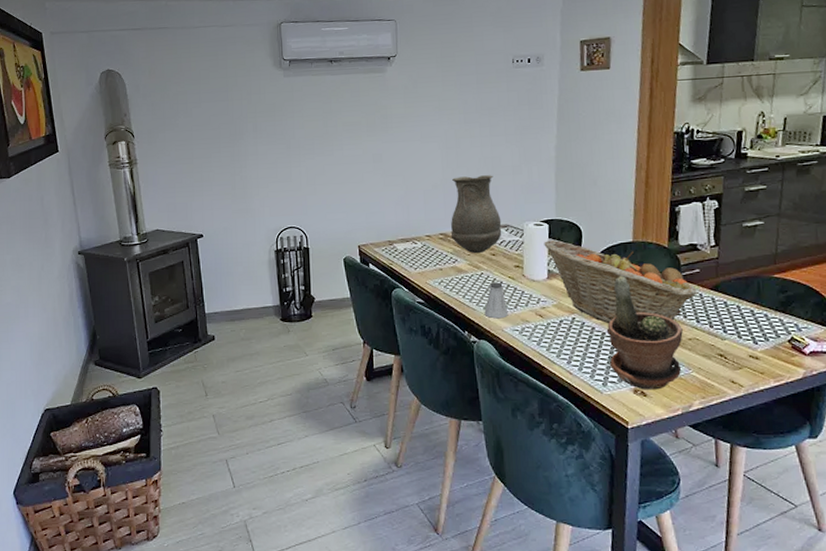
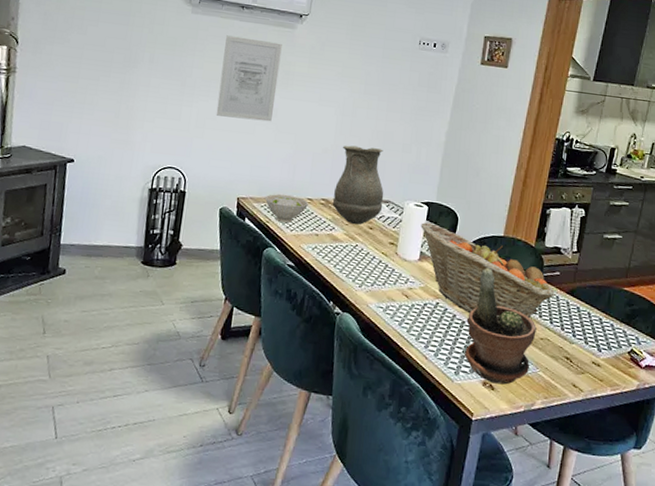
wall art: none [320,89,378,171] -> present [216,35,282,122]
bowl: none [384,235,427,263] -> present [264,194,308,224]
saltshaker: present [484,282,509,319] -> none [352,256,376,294]

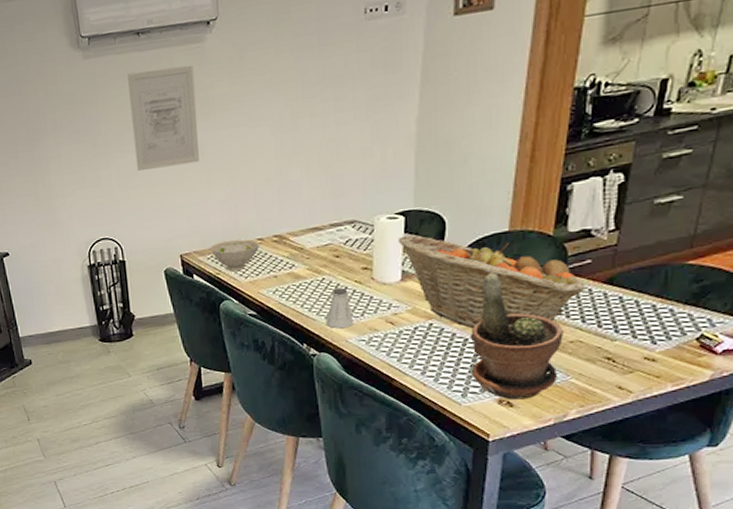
vase: present [332,145,384,225] -> none [286,161,348,257]
saltshaker: none [352,256,376,294] -> present [326,287,354,329]

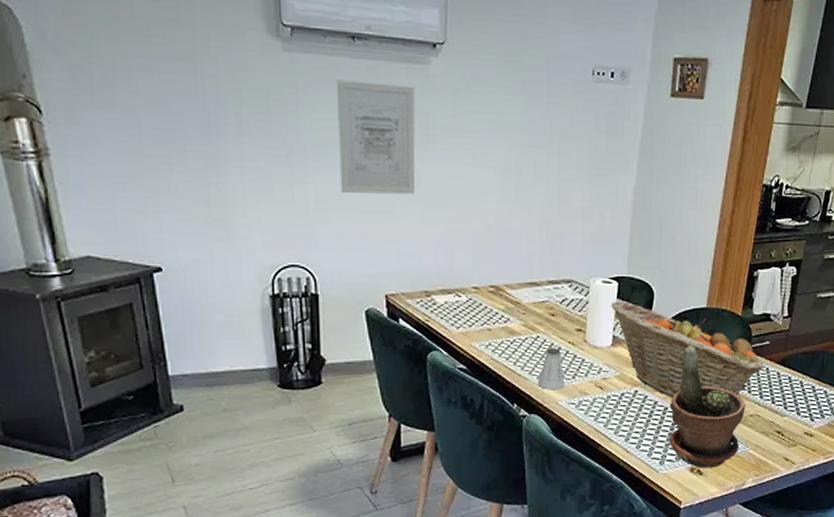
bowl: present [209,239,259,272] -> none [419,286,474,320]

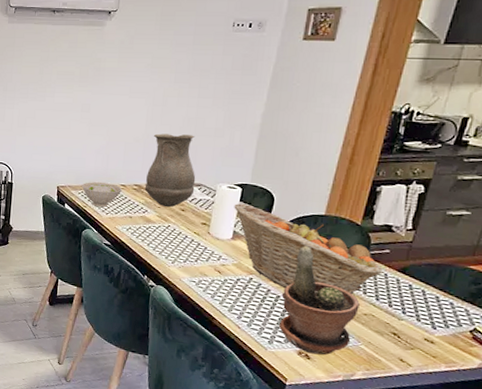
wall art: present [337,80,416,195] -> none [34,40,92,117]
bowl: none [419,286,474,320] -> present [81,182,122,208]
vase: none [503,216,565,313] -> present [144,133,196,208]
saltshaker: present [537,347,565,390] -> none [165,235,189,269]

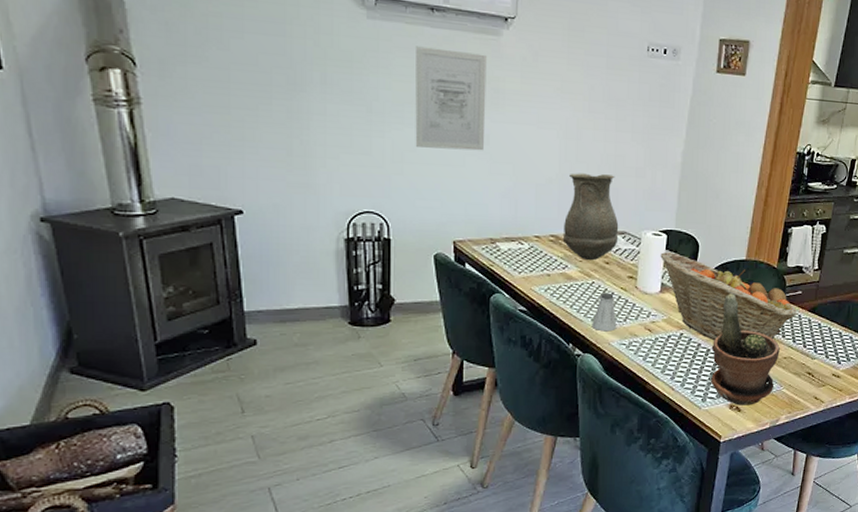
wall art: none [34,40,92,117] -> present [415,46,487,151]
bowl: present [81,182,122,208] -> none [485,234,536,266]
saltshaker: none [165,235,189,269] -> present [592,292,617,332]

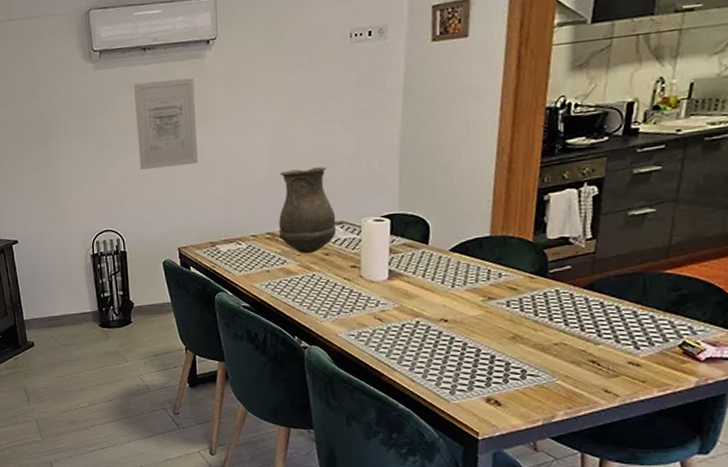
saltshaker: present [592,292,617,332] -> none [316,284,344,323]
fruit basket: present [660,252,798,340] -> none [384,237,568,327]
potted plant: present [711,293,780,406] -> none [456,275,548,399]

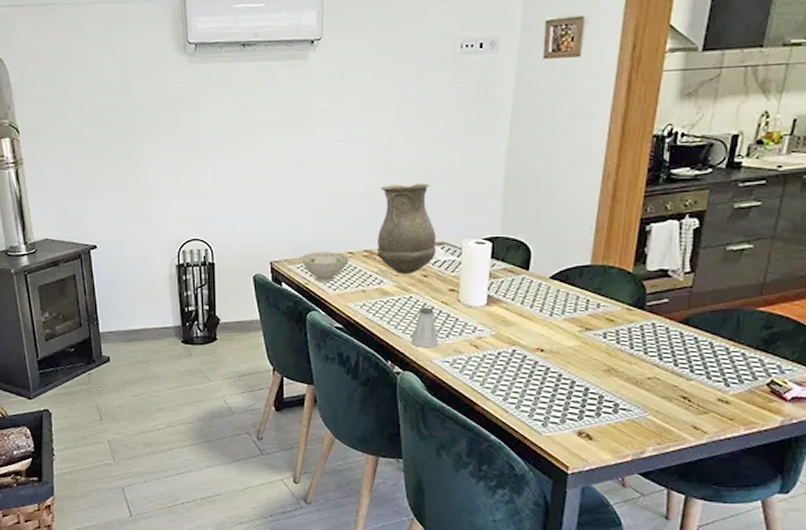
wall art: present [134,77,198,170] -> none [231,79,296,175]
bowl: none [205,236,253,266] -> present [300,252,349,283]
saltshaker: none [316,284,344,323] -> present [411,307,439,348]

